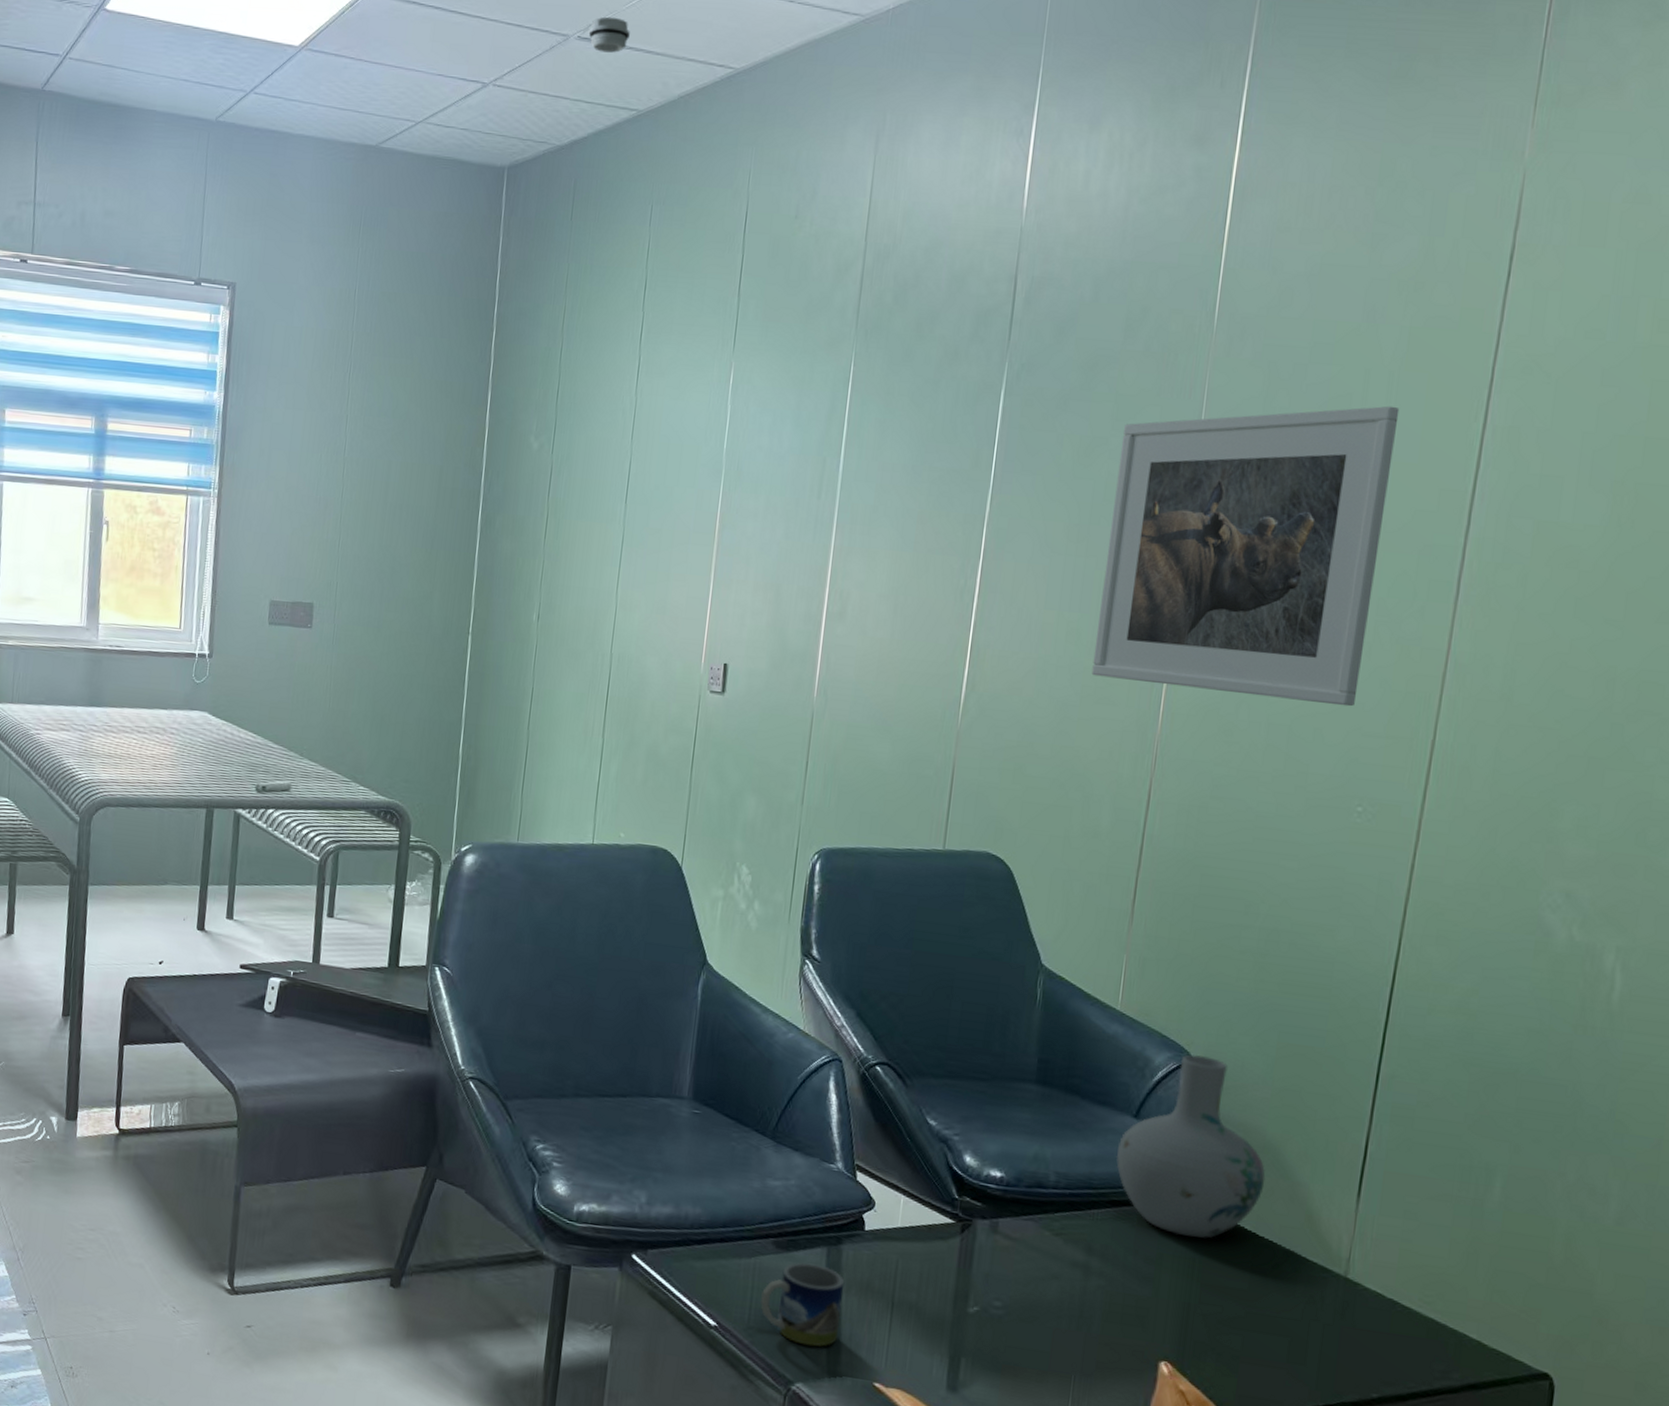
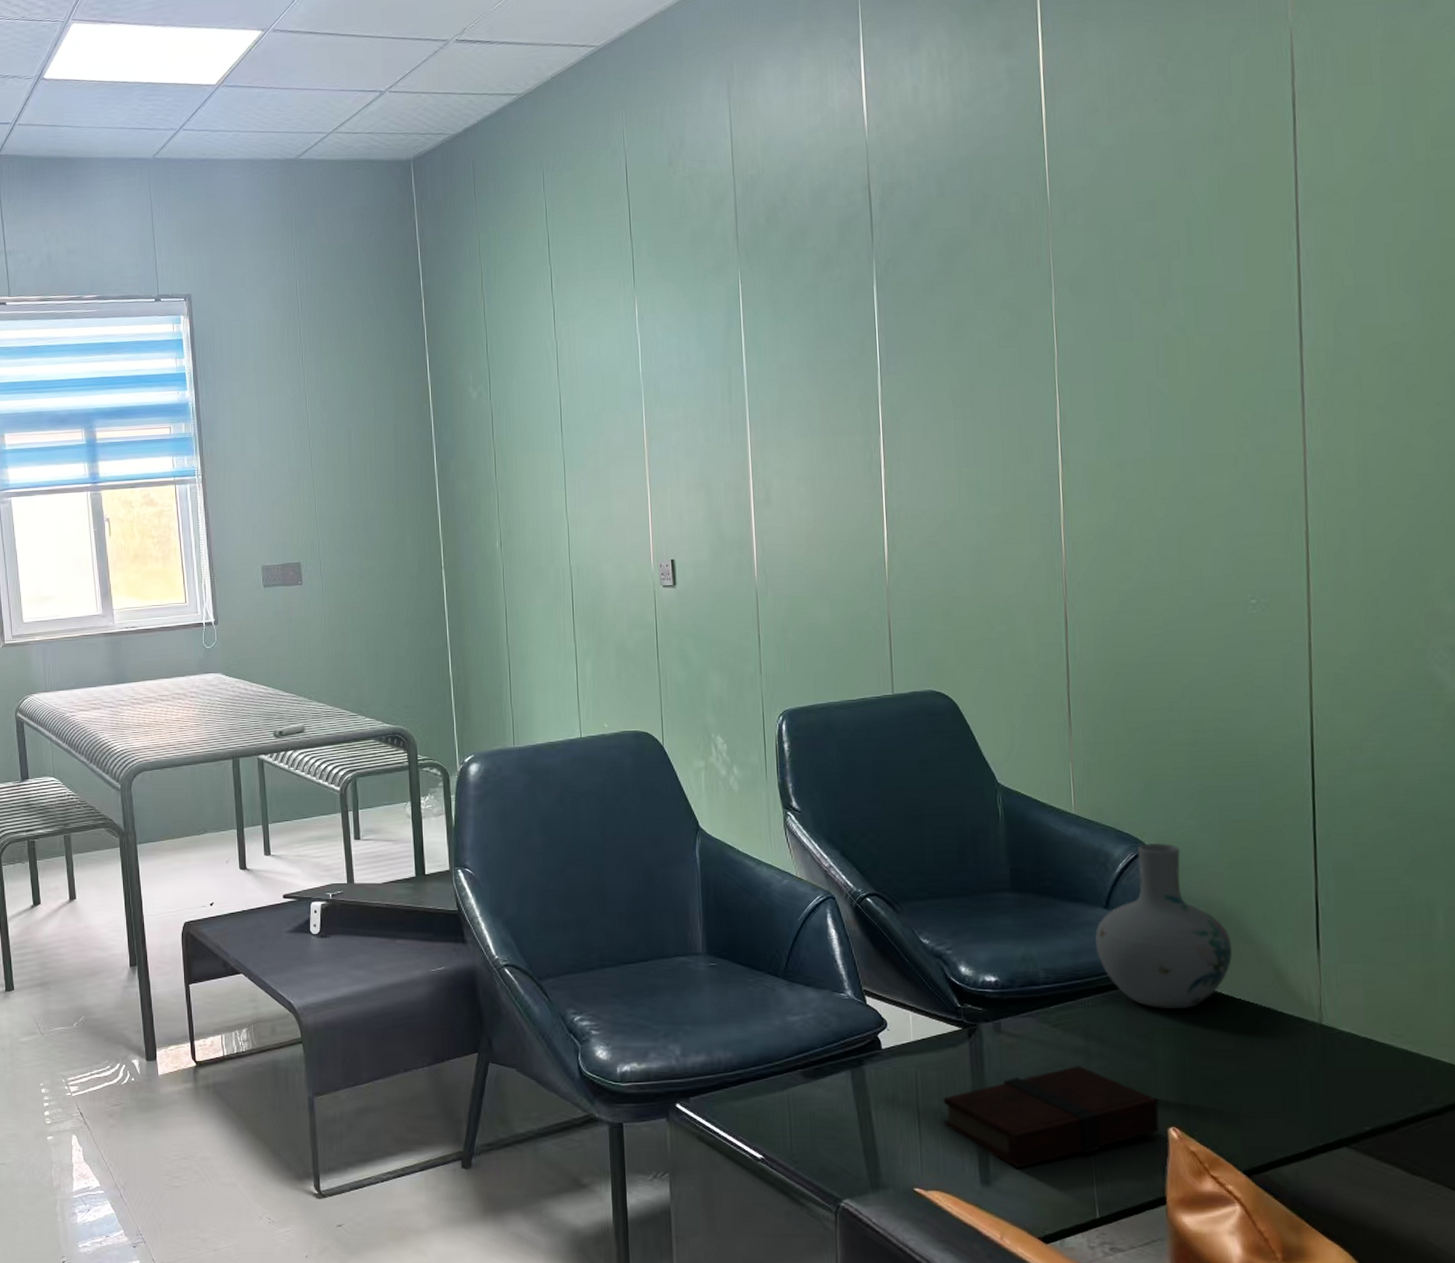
smoke detector: present [588,16,630,53] -> none [464,18,500,50]
mug: present [759,1262,845,1347] -> none [798,1087,874,1164]
book: none [919,1280,1153,1380] -> present [942,1066,1160,1168]
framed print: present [1091,406,1400,707] -> none [986,246,1232,521]

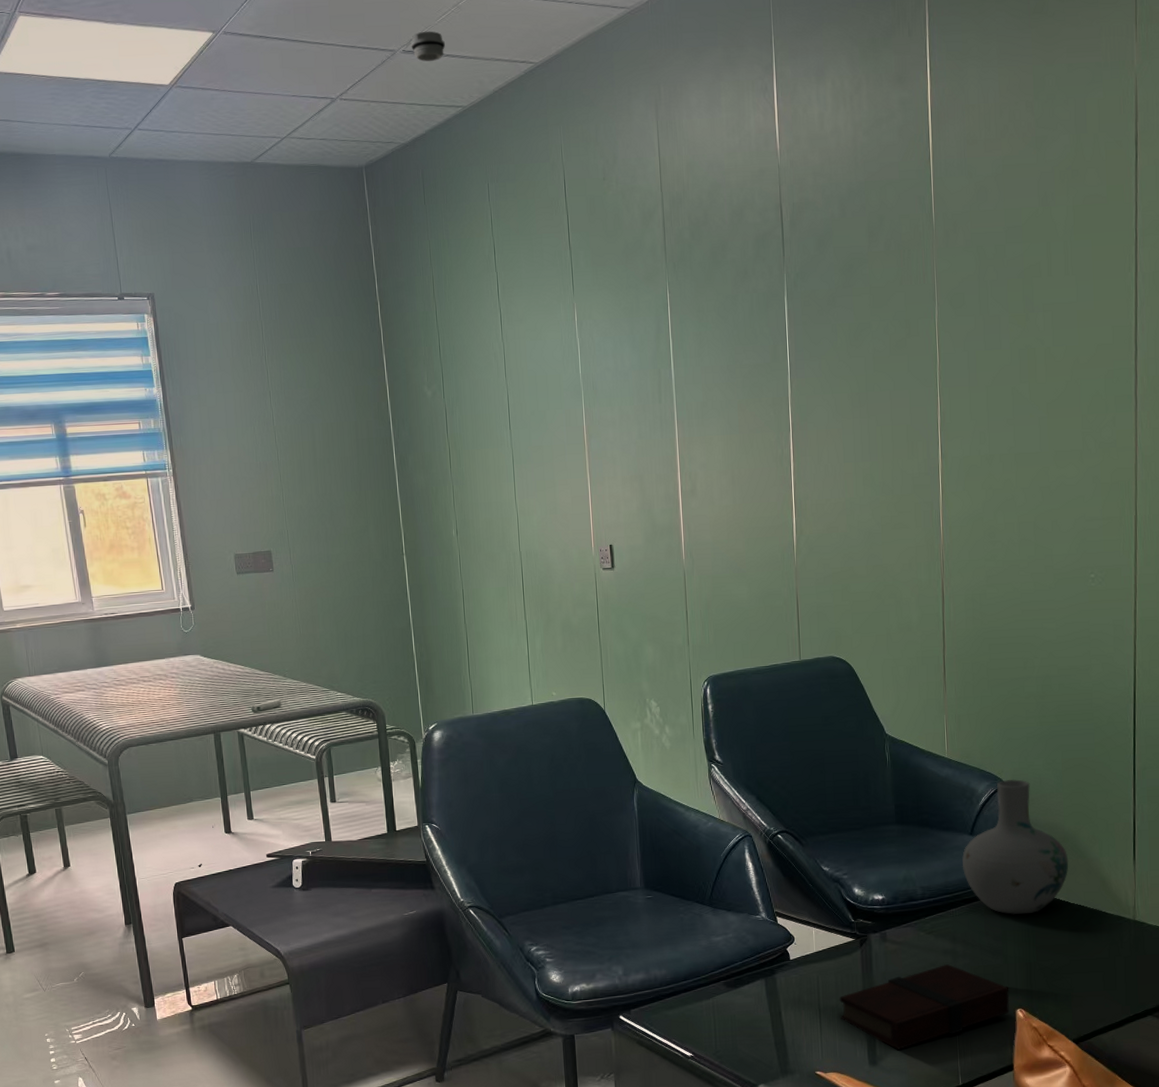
smoke detector: none [464,18,500,50] -> present [410,31,445,62]

